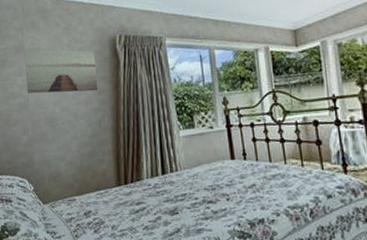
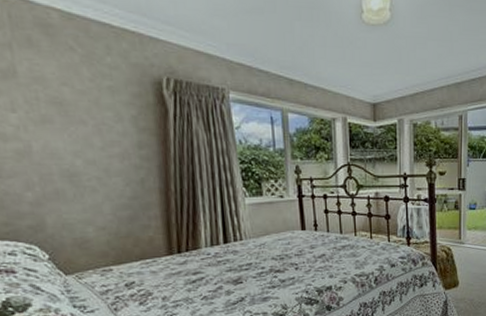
wall art: present [24,49,98,94] -> none [17,75,139,144]

